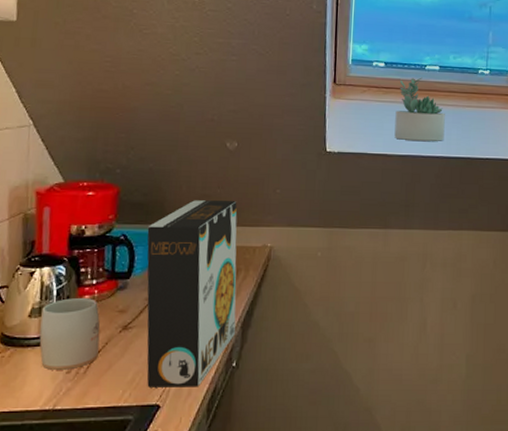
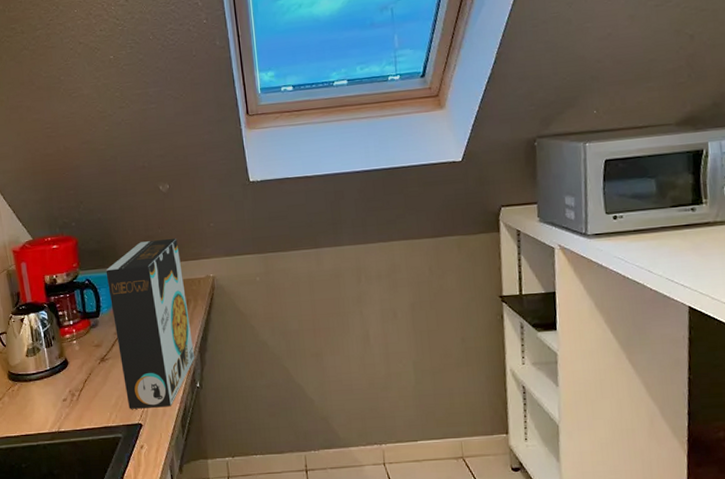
mug: present [39,298,101,370] -> none [35,337,85,399]
succulent plant: present [394,77,445,141] -> none [309,94,362,160]

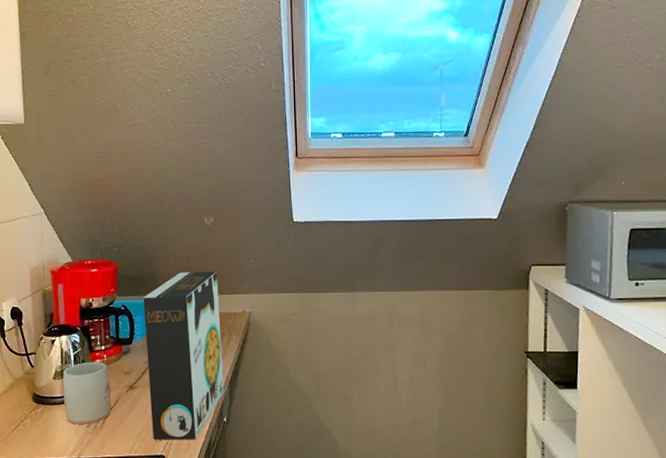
mug: none [35,337,85,399] -> present [62,362,111,424]

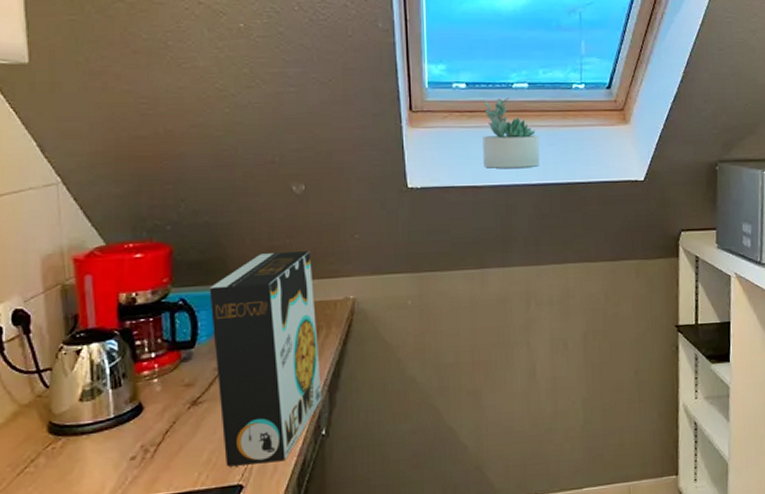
mug: present [62,362,111,424] -> none [93,374,166,458]
succulent plant: none [355,144,404,206] -> present [482,97,540,169]

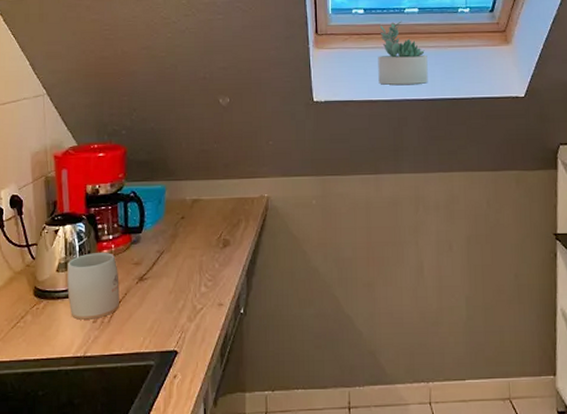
mug: none [93,374,166,458] -> present [66,253,119,320]
cereal box: present [209,251,323,467] -> none [154,155,242,334]

